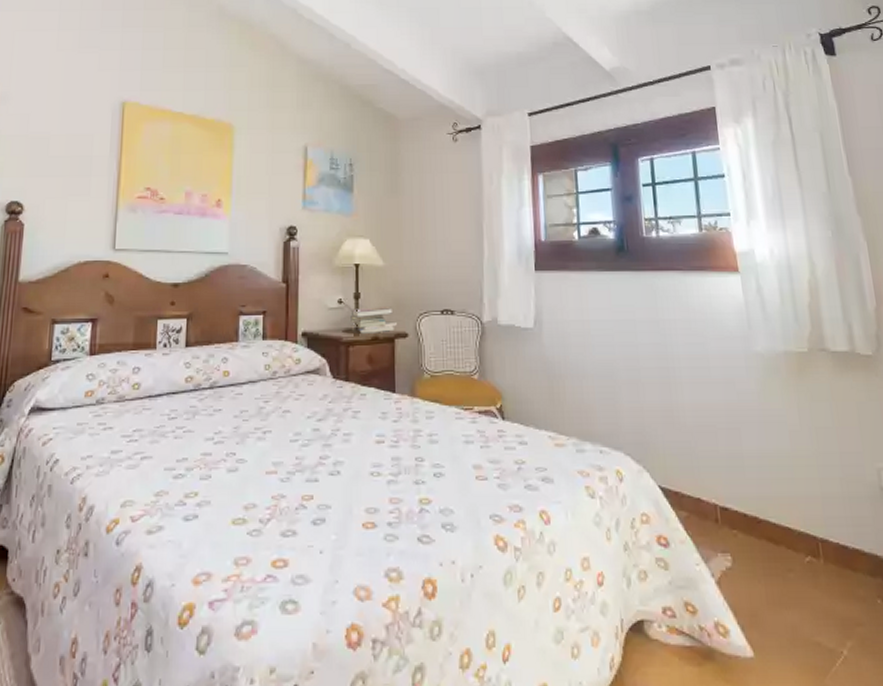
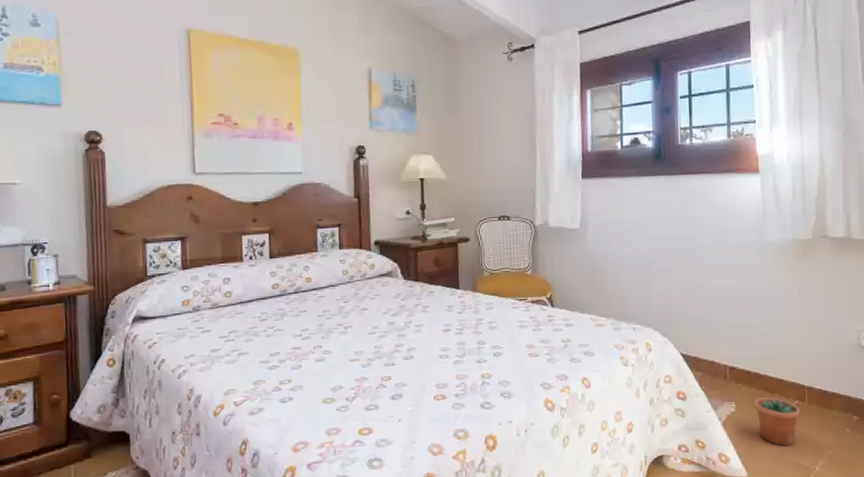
planter: none [755,550,816,617] -> present [754,397,801,446]

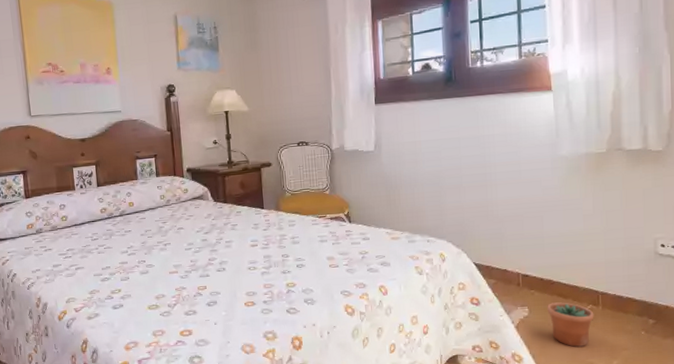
books: present [418,215,459,241] -> none [224,143,262,167]

